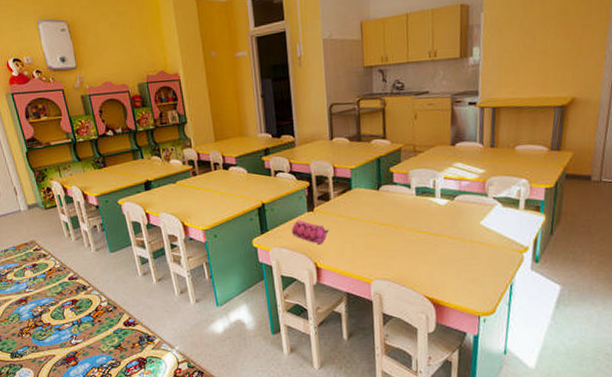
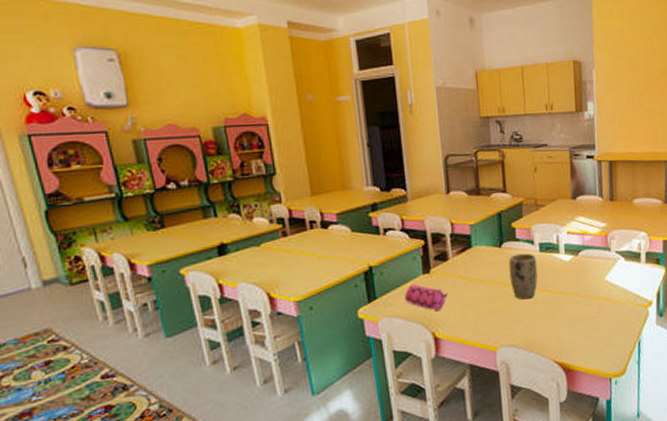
plant pot: none [385,196,414,239] -> present [508,253,538,300]

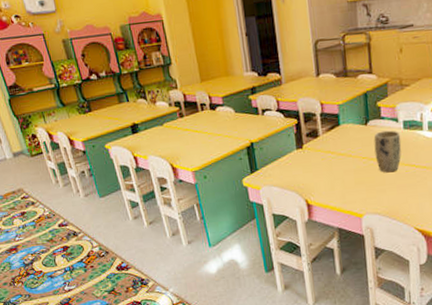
pencil case: present [404,283,448,312] -> none [281,157,319,182]

